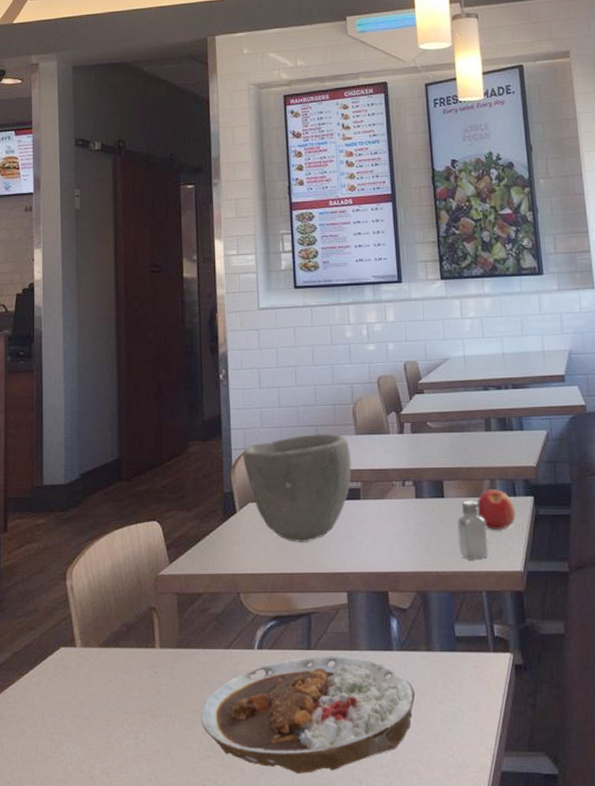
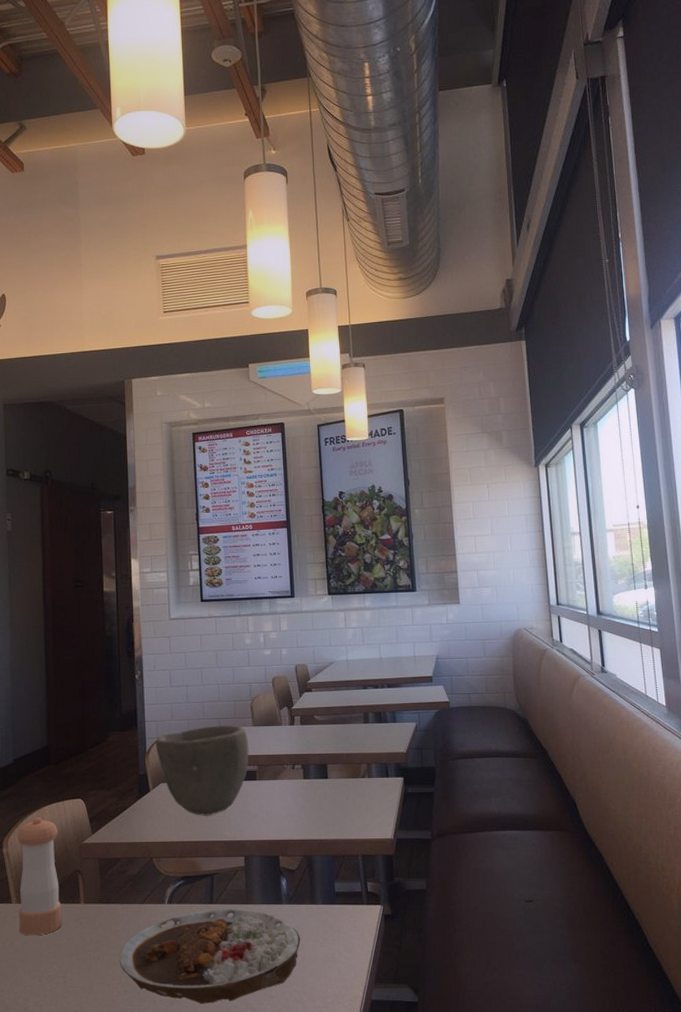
pepper shaker: none [83,543,134,687] -> present [17,817,62,936]
saltshaker: present [458,500,488,560] -> none [339,780,364,830]
apple: present [477,490,516,530] -> none [355,772,388,805]

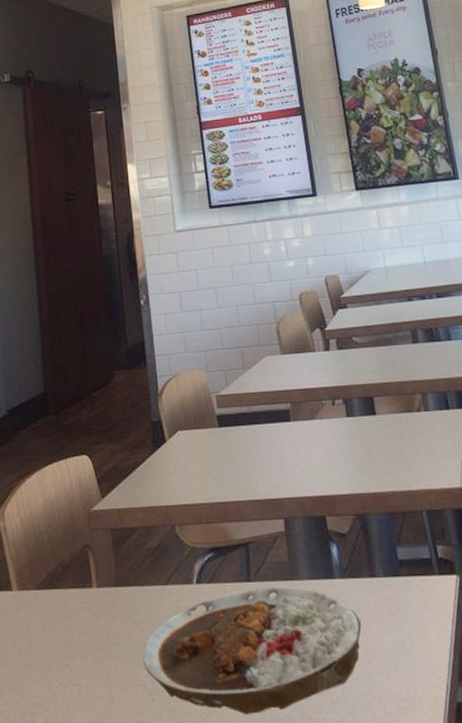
pepper shaker: present [17,817,62,936] -> none [15,480,72,632]
bowl: present [156,725,249,816] -> none [168,355,280,469]

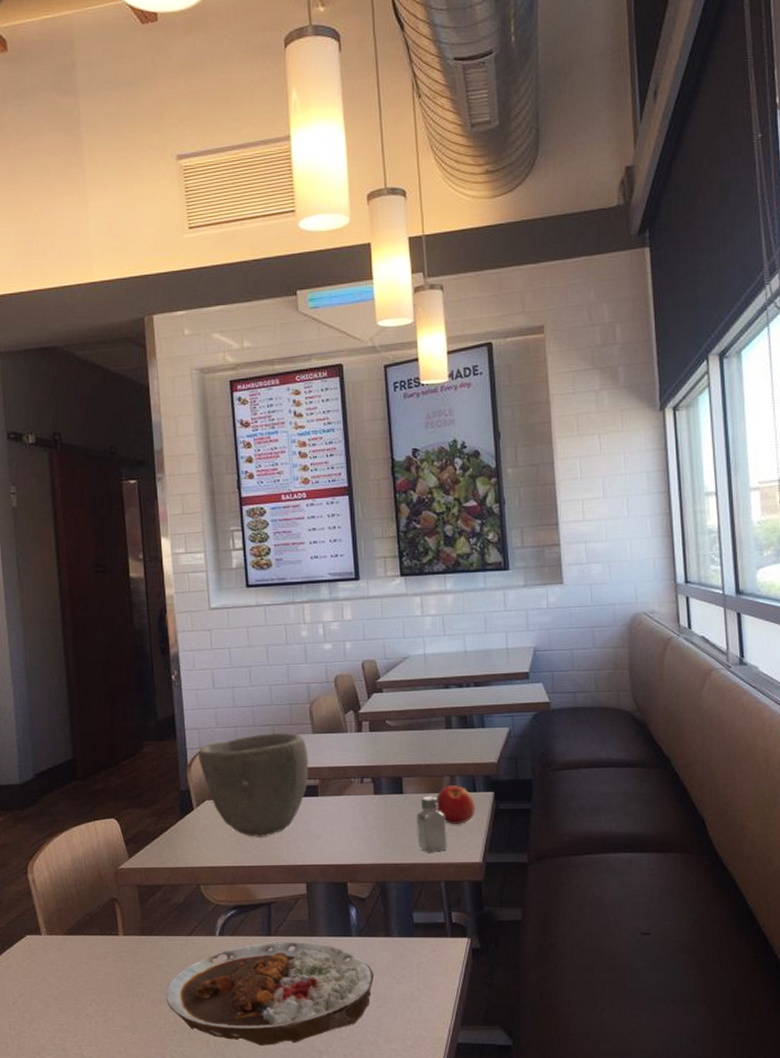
bowl: none [168,355,280,469] -> present [198,733,309,837]
saltshaker: none [391,415,426,479] -> present [417,795,447,853]
apple: none [409,403,451,446] -> present [436,785,475,824]

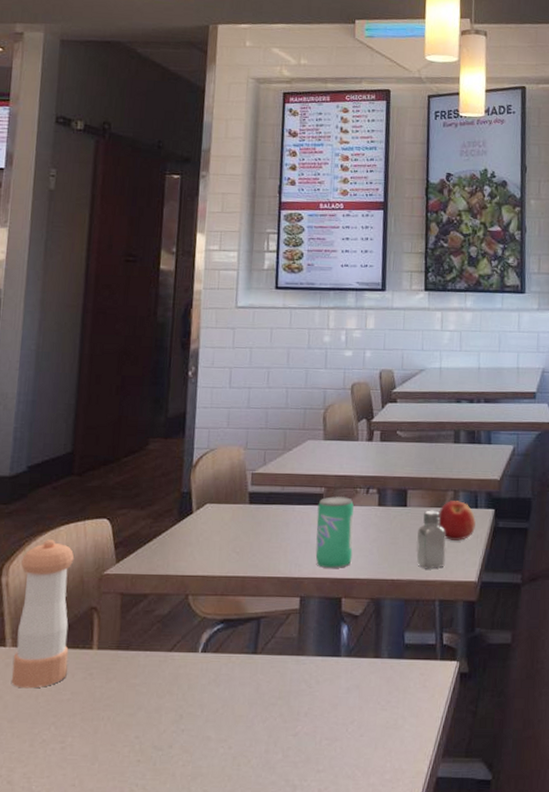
pepper shaker: none [43,839,99,971] -> present [12,539,75,689]
plate: present [166,941,375,1045] -> none [134,660,359,779]
bowl: present [198,733,309,837] -> none [205,437,317,546]
beverage can: none [314,787,353,855] -> present [315,496,354,568]

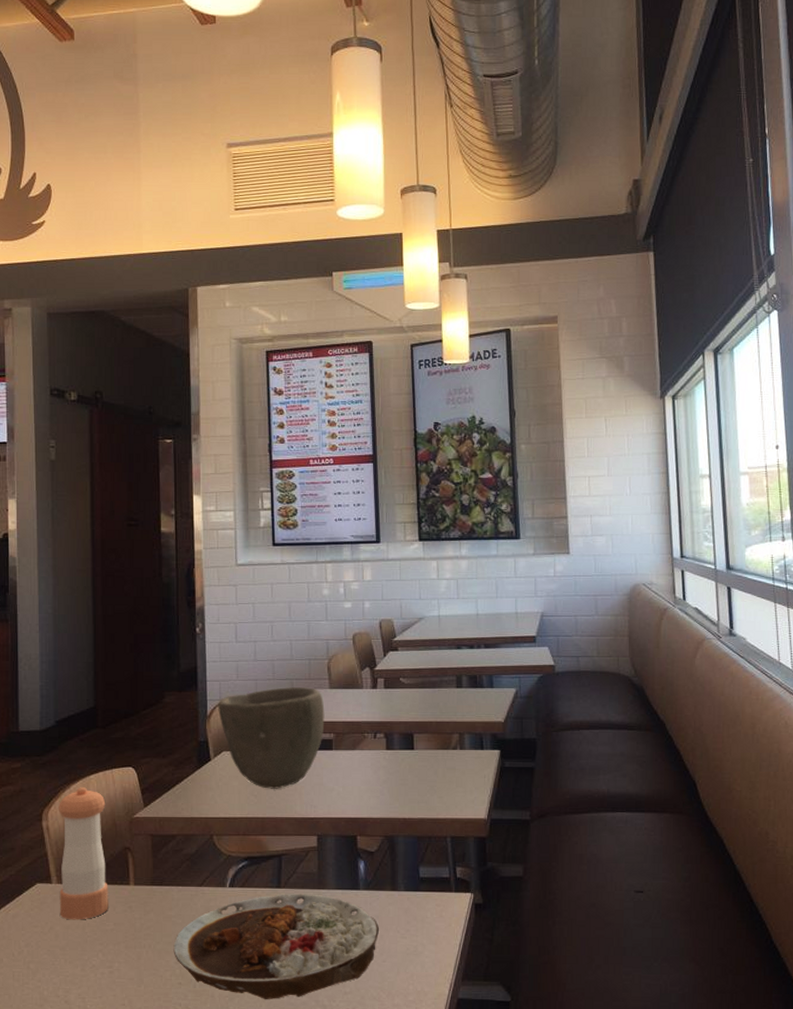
plate: none [134,660,359,779] -> present [173,893,380,999]
bowl: none [205,437,317,546] -> present [218,687,325,789]
beverage can: present [315,496,354,568] -> none [328,742,365,808]
saltshaker: present [416,510,446,569] -> none [426,752,454,808]
apple: present [438,501,476,541] -> none [445,743,482,780]

